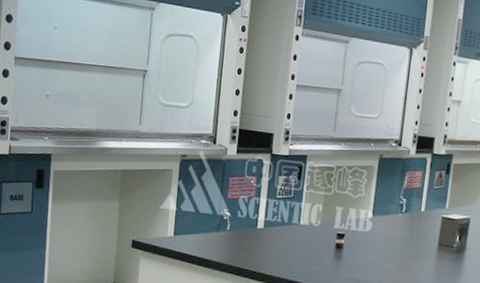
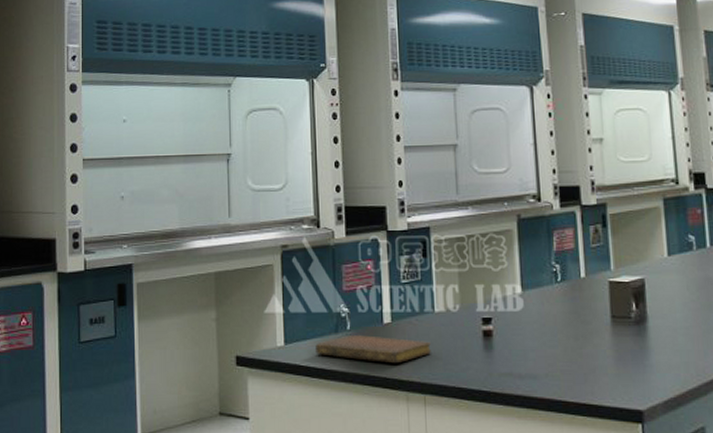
notebook: none [198,234,293,261] -> present [315,335,431,364]

